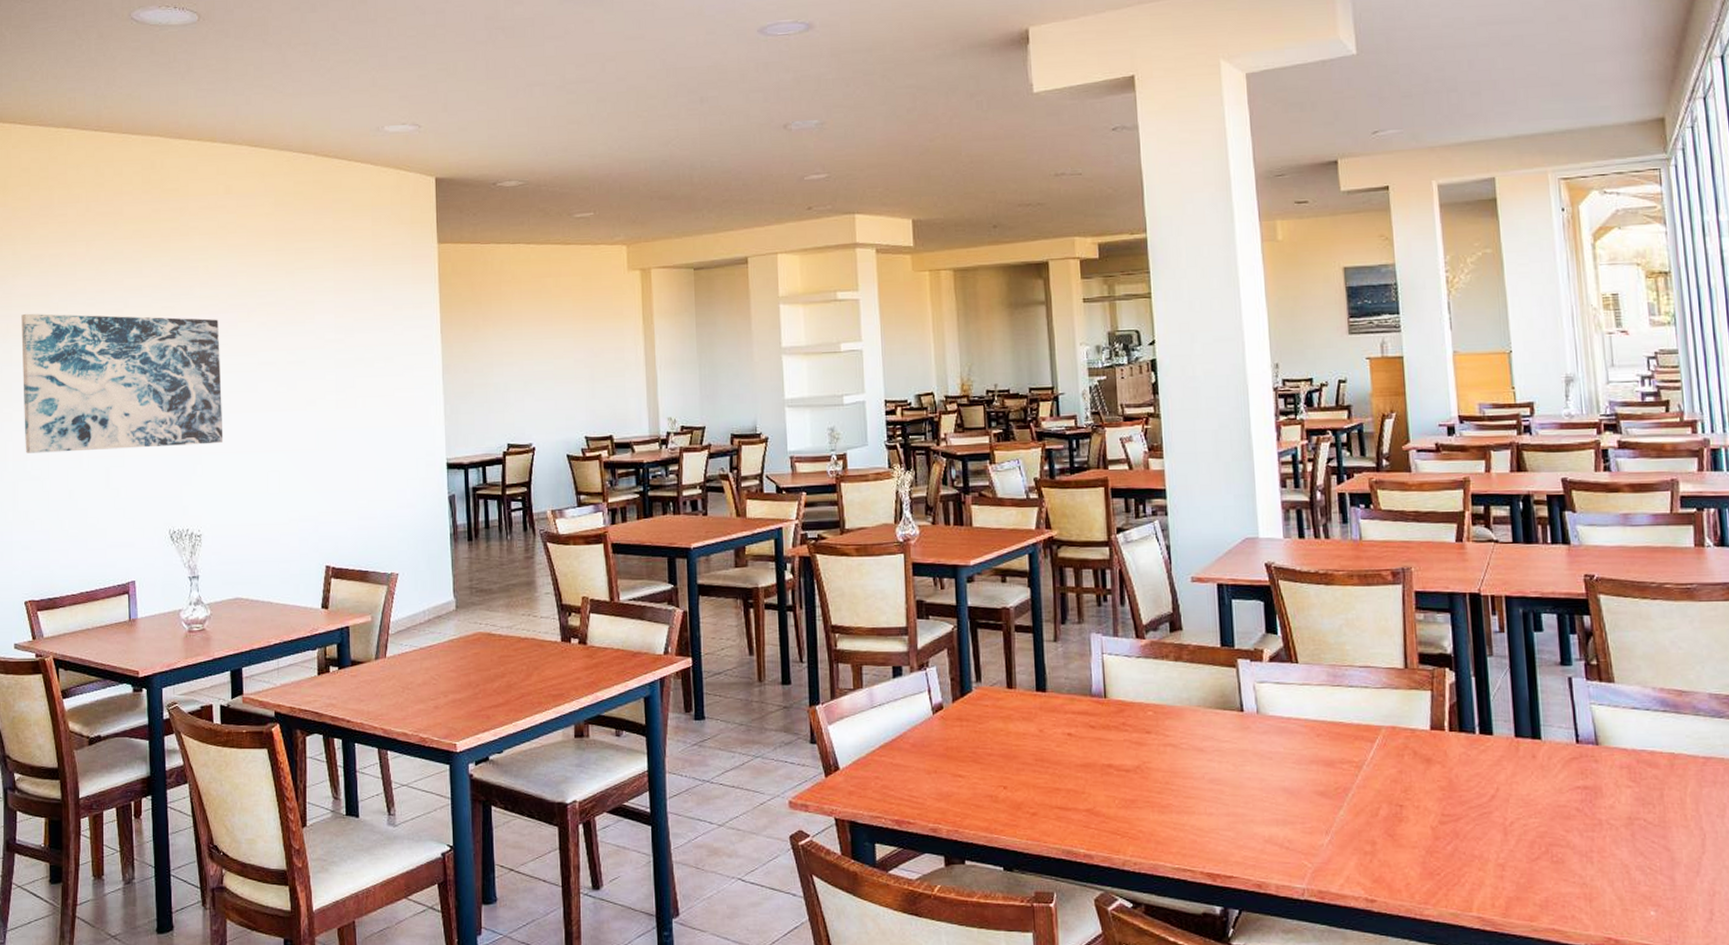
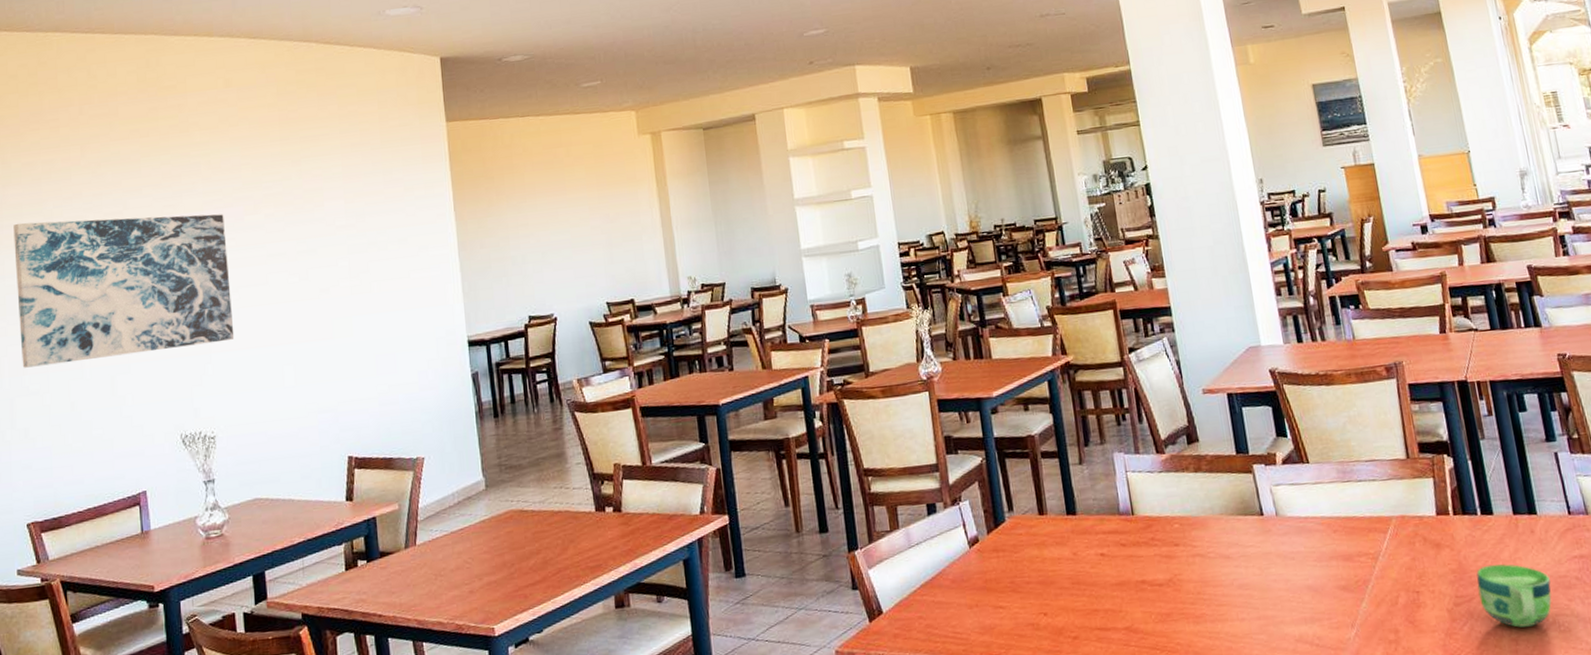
cup: none [1466,786,1548,853] -> present [1476,564,1552,628]

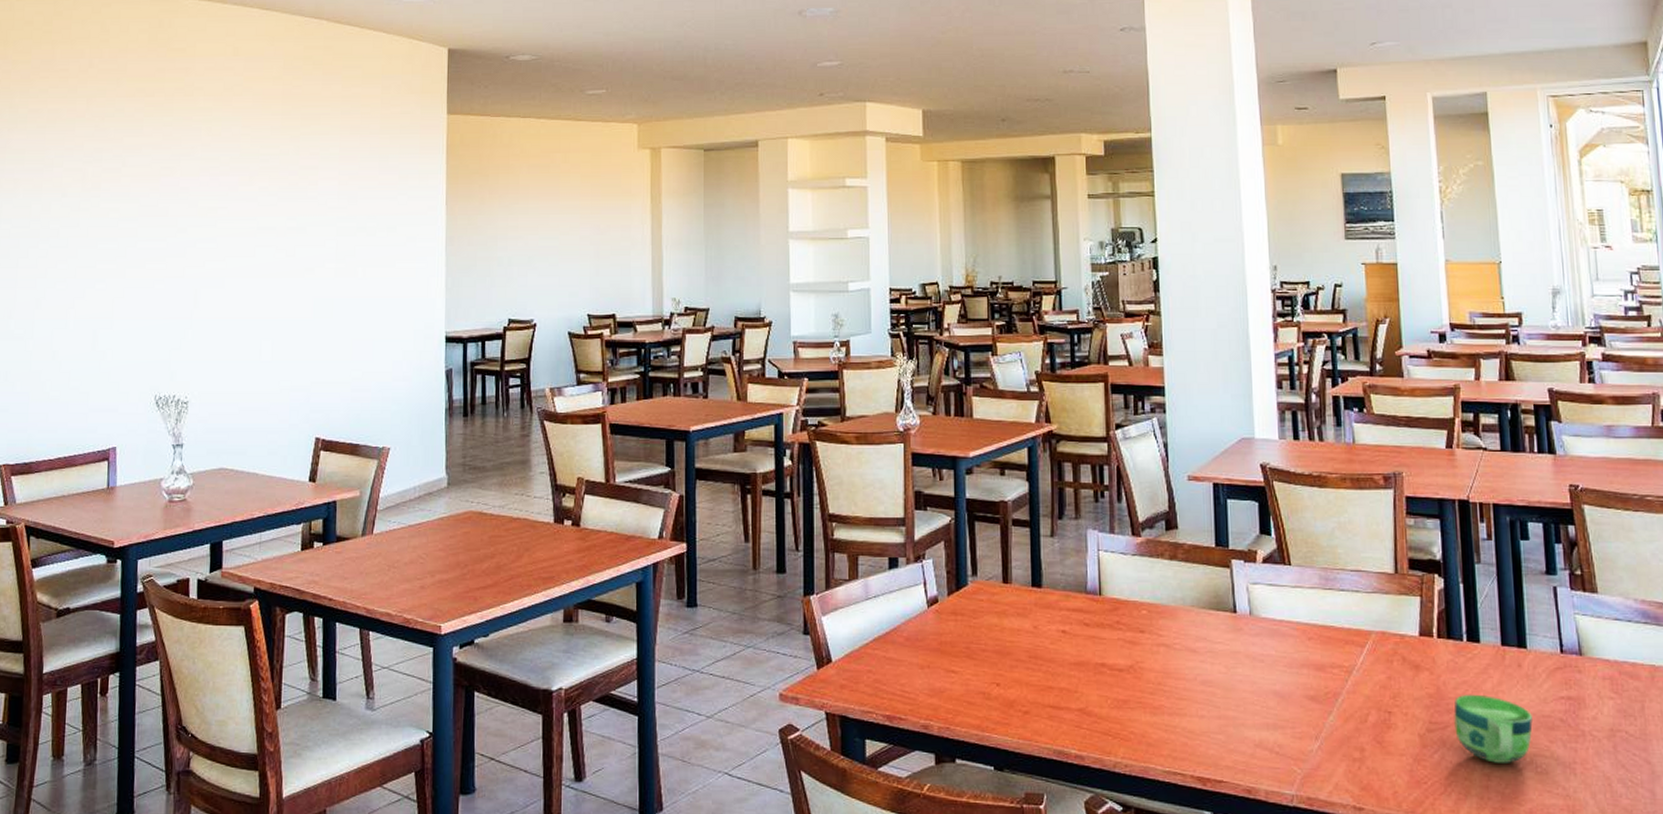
wall art: present [13,214,235,368] -> none [9,168,219,312]

